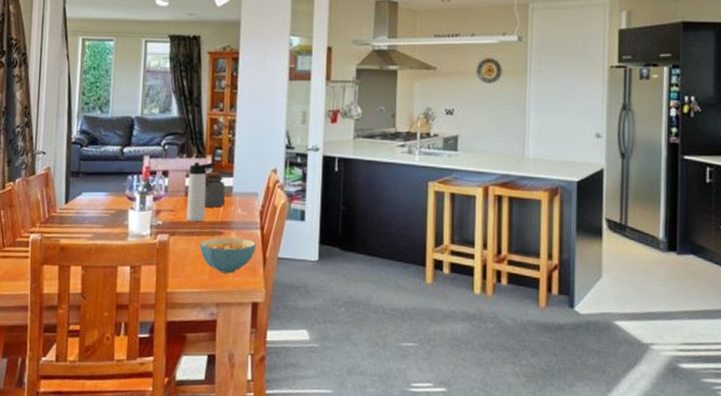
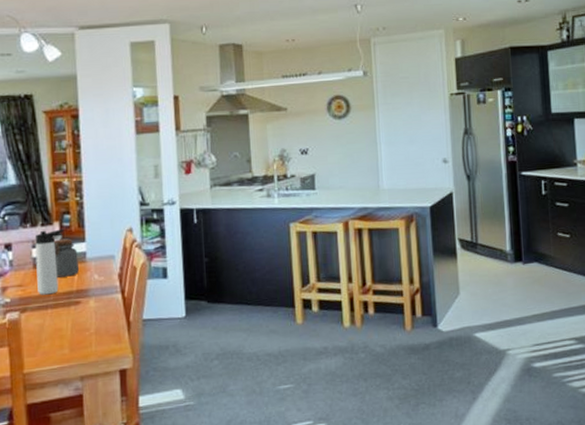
cereal bowl: present [199,237,257,274] -> none [55,304,119,345]

